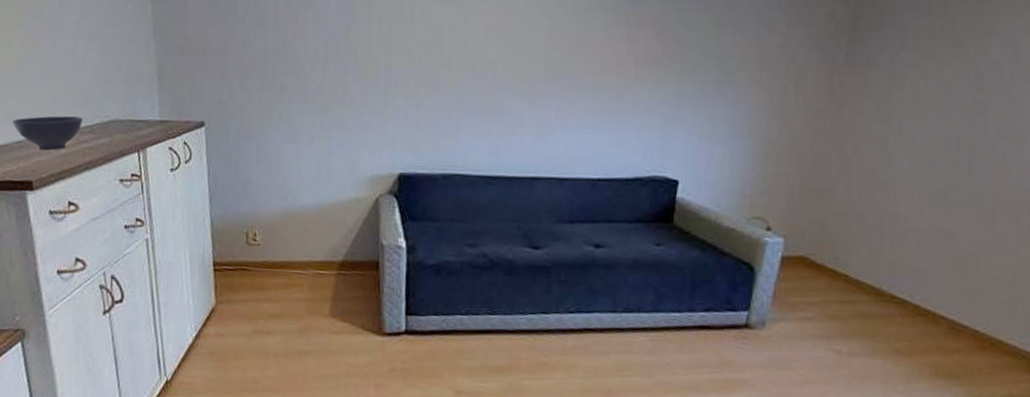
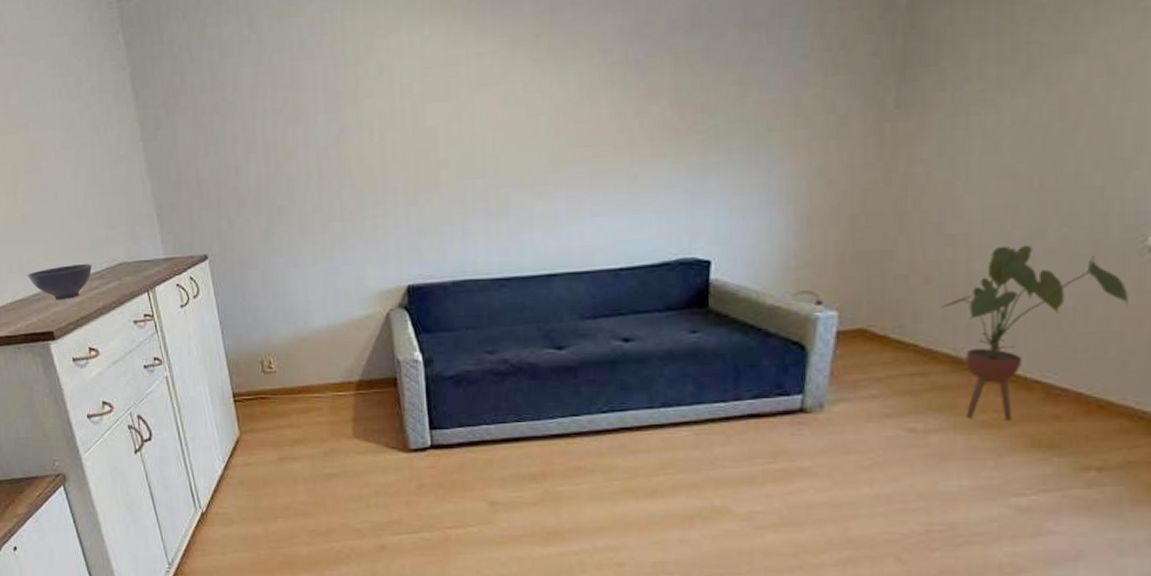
house plant: none [870,196,1019,351] -> present [941,244,1128,421]

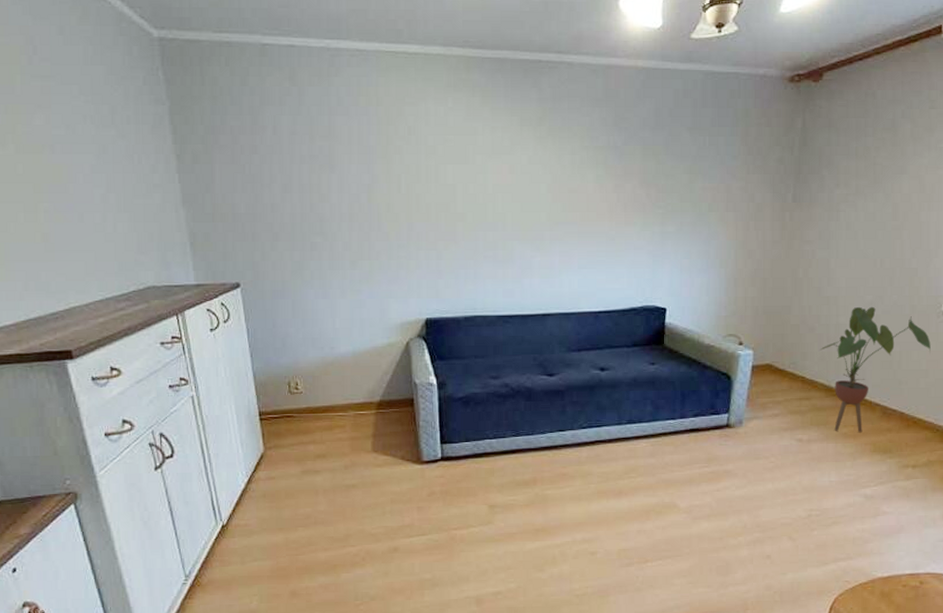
bowl: present [27,264,92,299] -> none [44,286,118,319]

